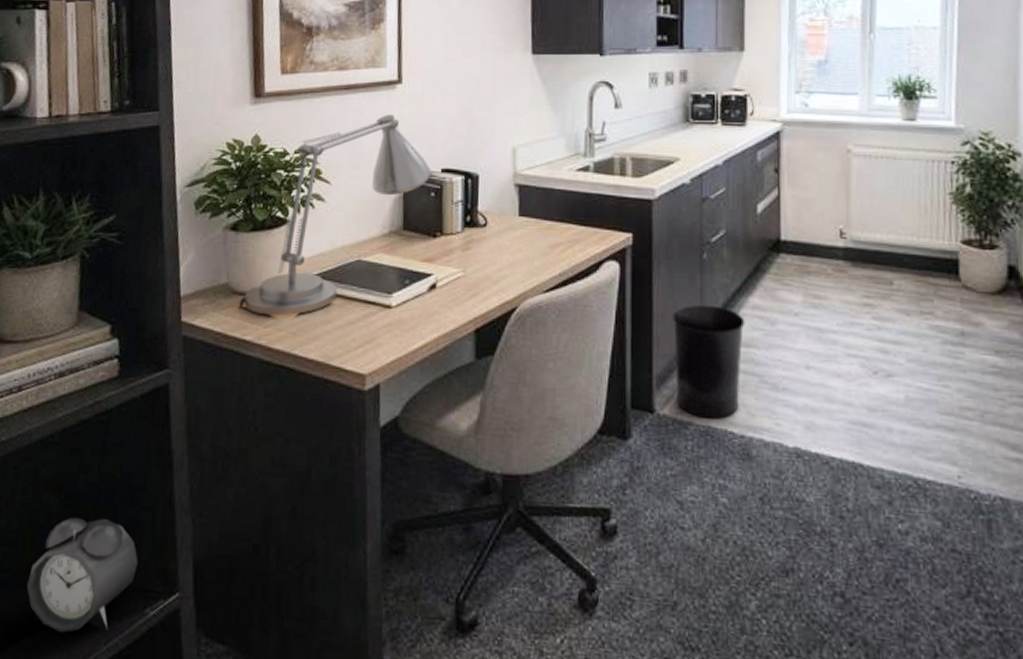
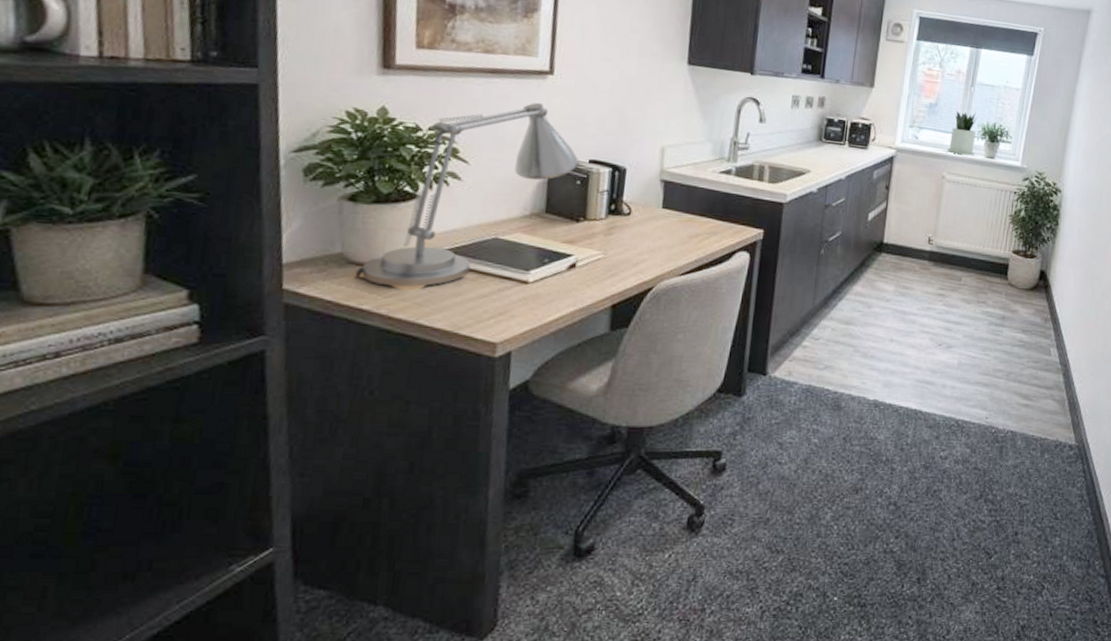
alarm clock: present [26,516,138,634] -> none [69,483,223,598]
waste bin: present [672,304,745,419] -> none [786,290,848,380]
planter: none [848,65,889,121] -> present [946,111,978,156]

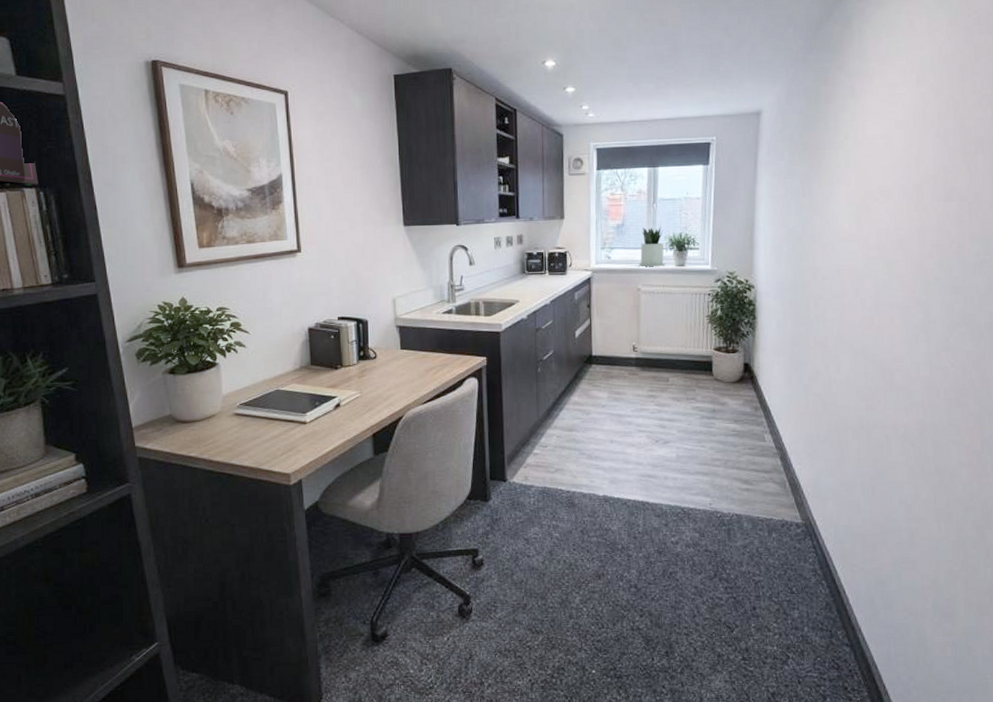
desk lamp: present [355,102,580,288] -> none [183,276,331,437]

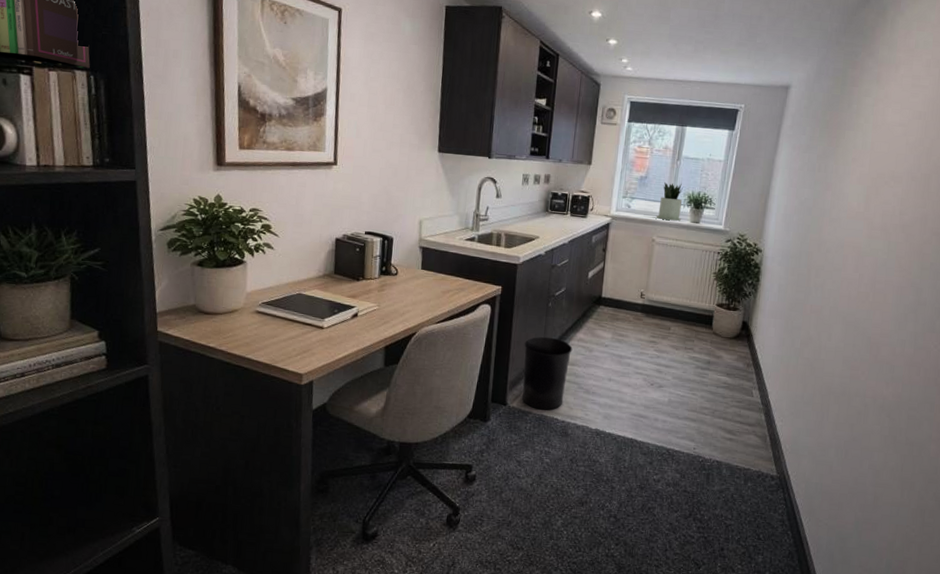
waste bin: none [517,404,569,482] -> present [522,336,573,411]

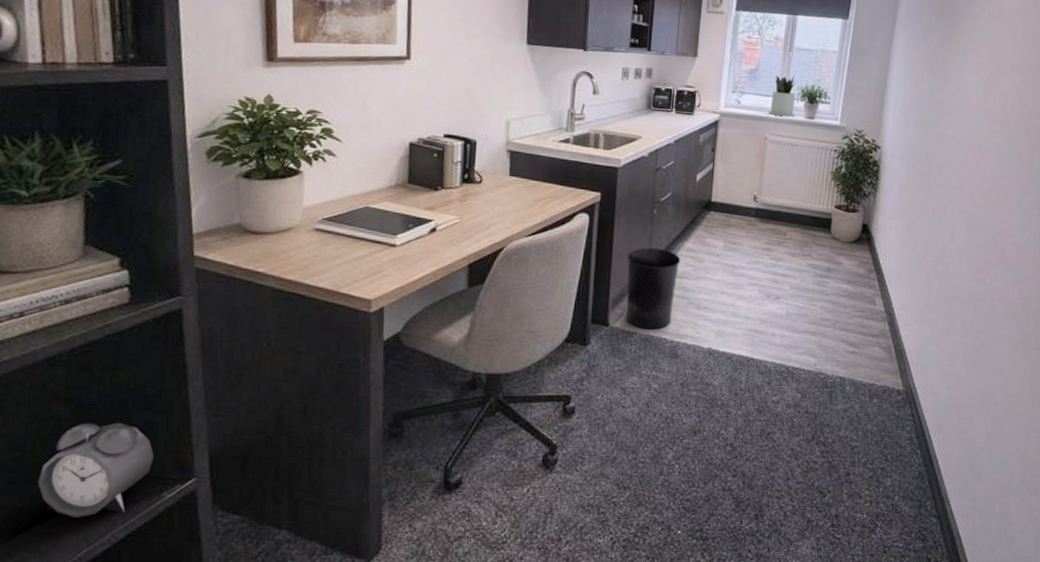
alarm clock: none [36,466,126,545] -> present [37,422,154,519]

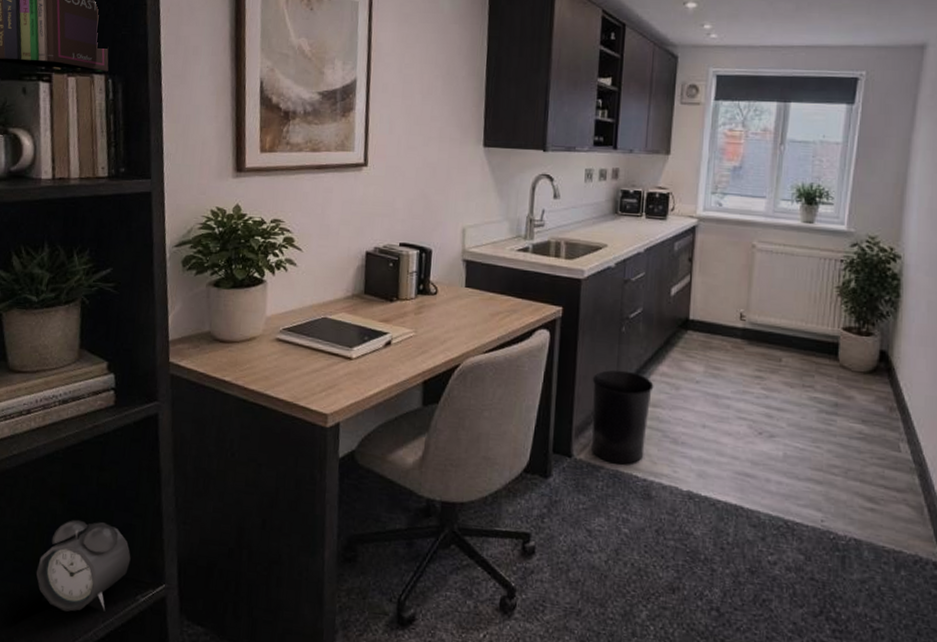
planter: present [768,75,797,117] -> none [755,173,791,222]

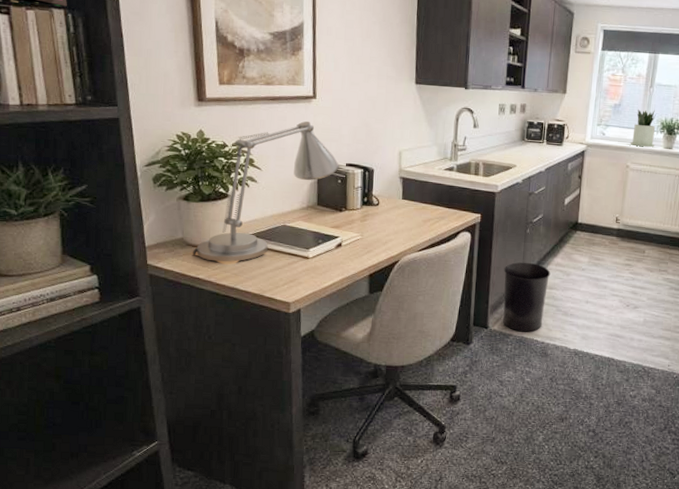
alarm clock: present [35,519,131,613] -> none [39,395,125,469]
desk lamp: none [220,192,392,362] -> present [193,121,339,262]
planter: none [755,173,791,222] -> present [630,110,657,148]

